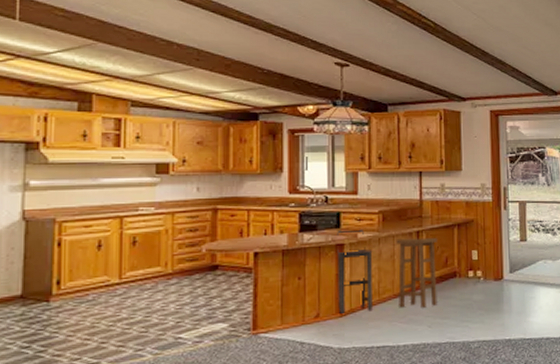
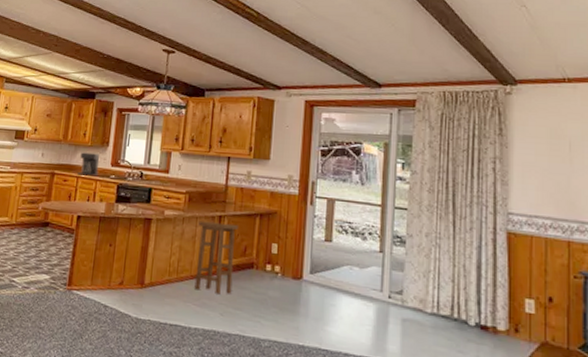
coffee maker: none [247,181,274,208] -> present [77,152,100,177]
bar stool: present [337,229,373,315] -> none [140,205,177,288]

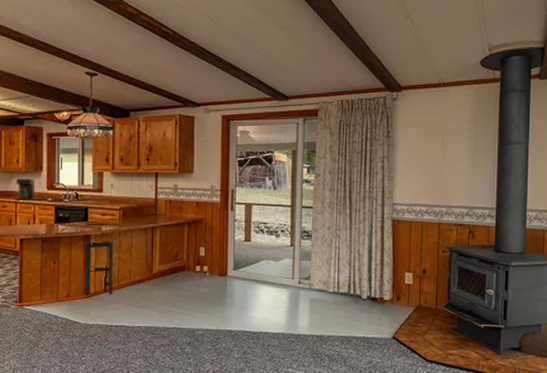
bar stool: none [140,205,177,288] -> present [85,223,114,296]
bar stool: present [194,220,238,294] -> none [134,233,169,296]

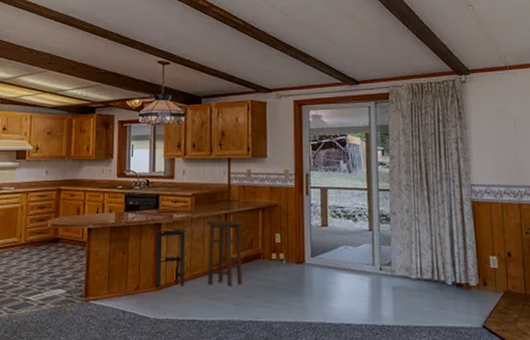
coffee maker: present [15,178,35,201] -> none [84,166,105,189]
bar stool: none [134,233,169,296] -> present [206,220,243,286]

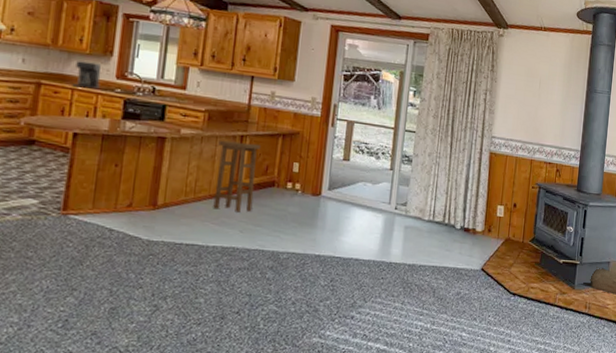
coffee maker: none [84,166,105,189] -> present [72,61,102,90]
bar stool: present [155,210,186,288] -> none [152,122,194,208]

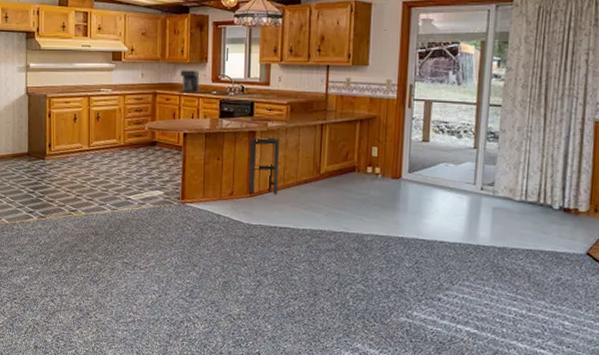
bar stool: none [152,122,194,208] -> present [249,118,280,195]
bar stool: present [213,140,261,212] -> none [300,130,340,197]

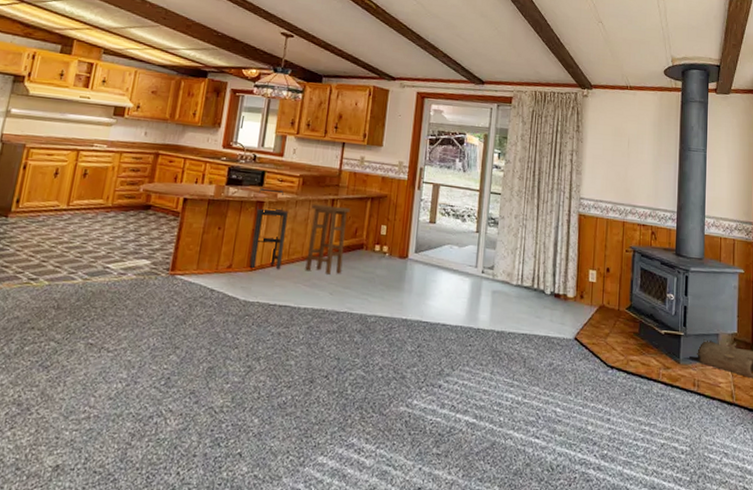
coffee maker: present [179,70,200,93] -> none [185,132,211,158]
bar stool: none [300,130,340,197] -> present [305,204,350,275]

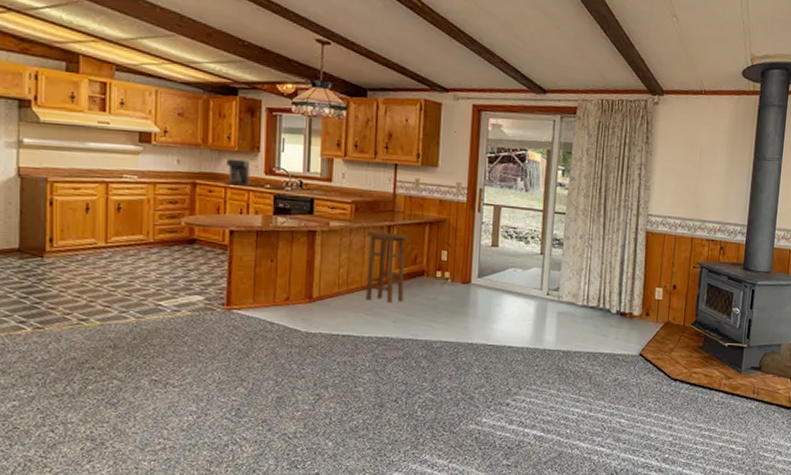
coffee maker: none [185,132,211,158] -> present [224,159,251,186]
bar stool: present [249,188,289,270] -> none [307,216,344,301]

